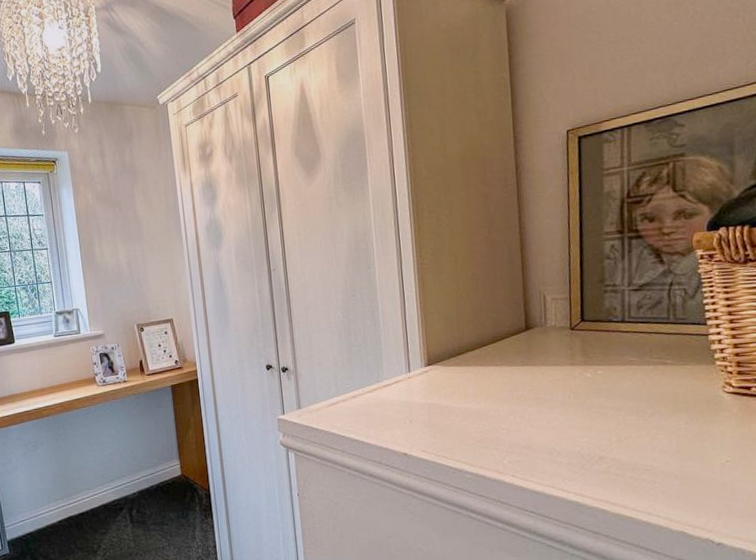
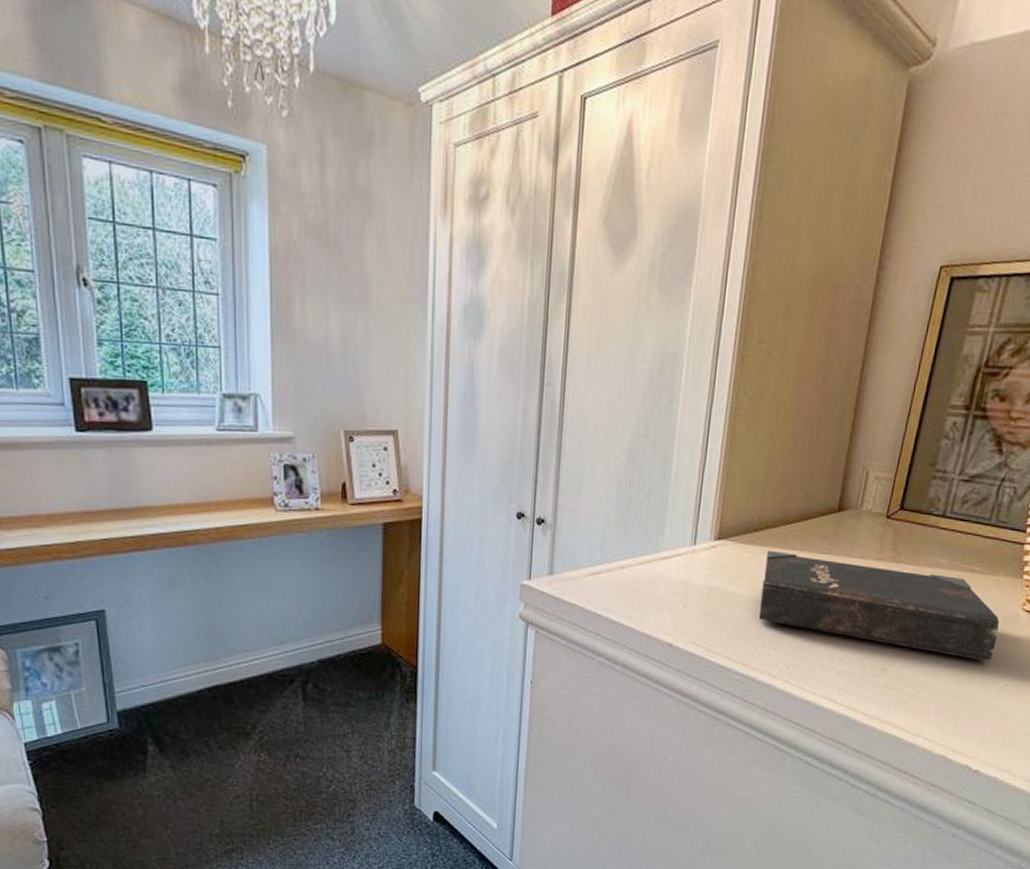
hardback book: none [471,368,706,442] -> present [758,550,1000,662]

